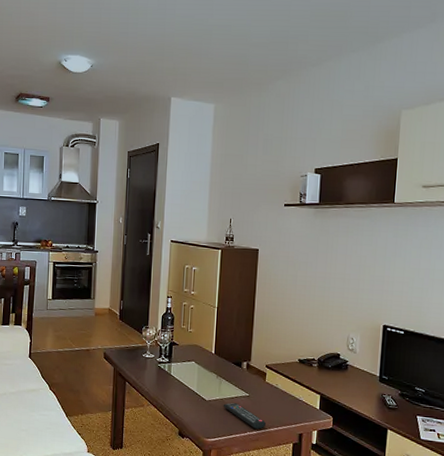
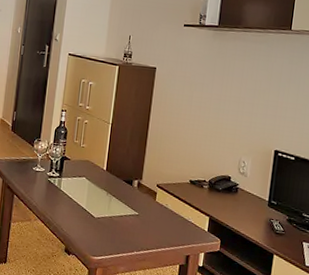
remote control: present [223,402,266,429] -> none [111,221,153,249]

